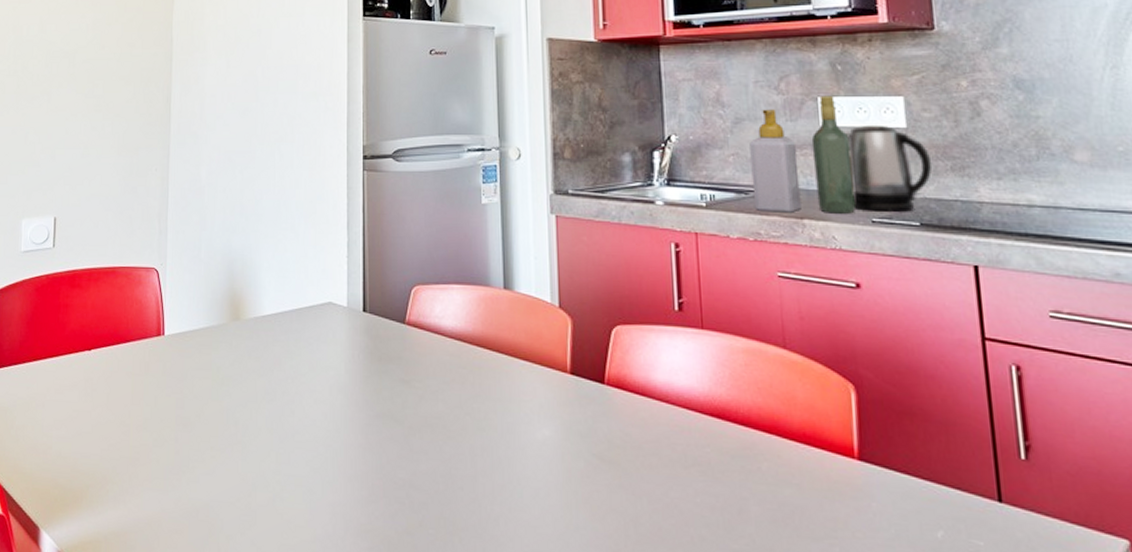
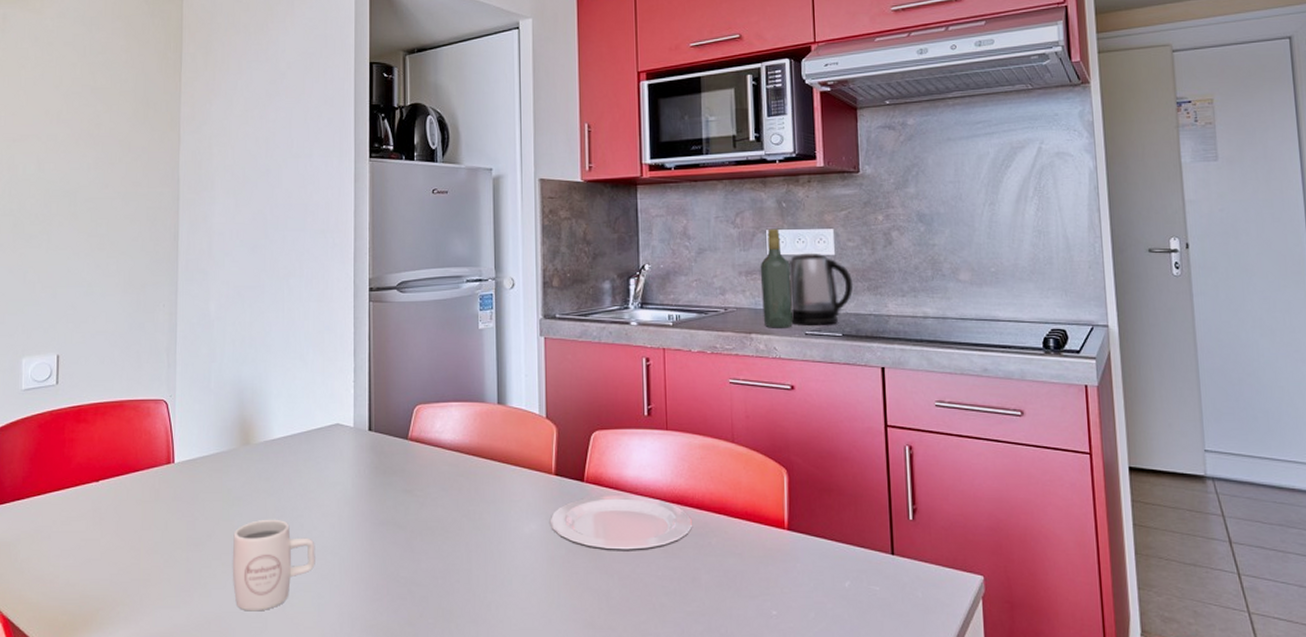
mug: none [221,402,307,503] -> present [232,519,315,612]
plate: none [565,401,738,471] -> present [549,495,693,551]
soap bottle: present [749,109,801,213] -> none [710,241,750,329]

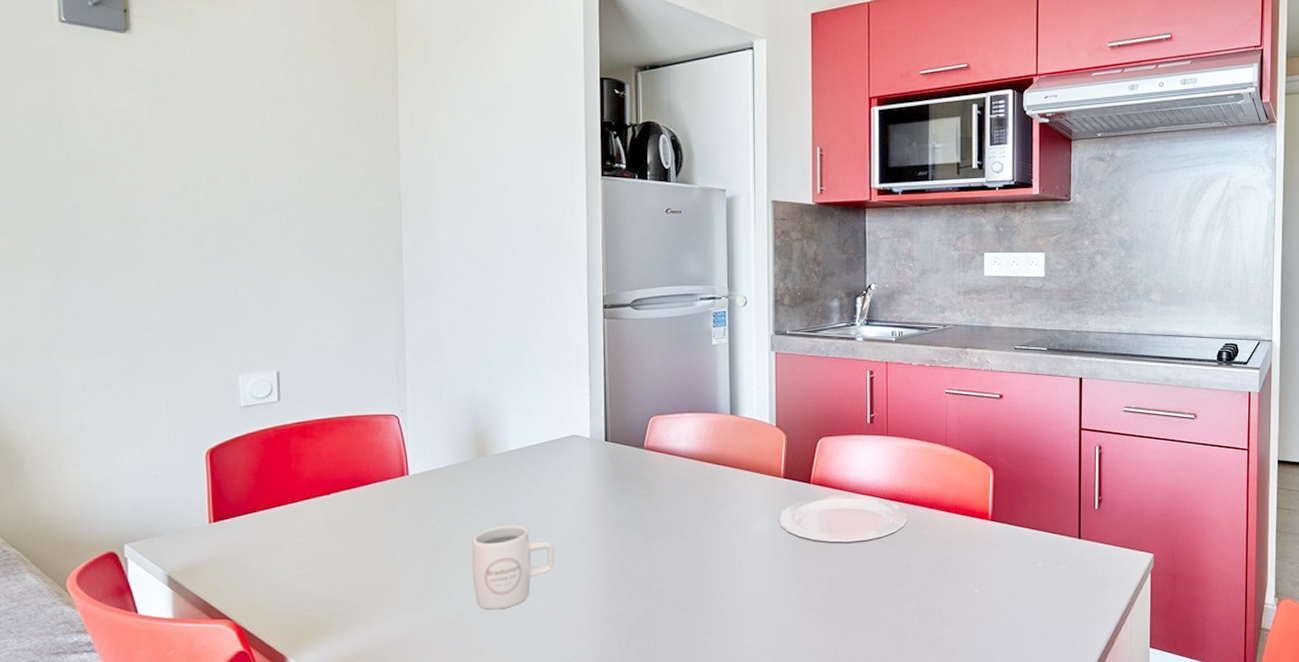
wine bottle: present [760,228,793,328] -> none [977,252,1004,343]
kettle: present [787,253,854,325] -> none [1002,274,1059,341]

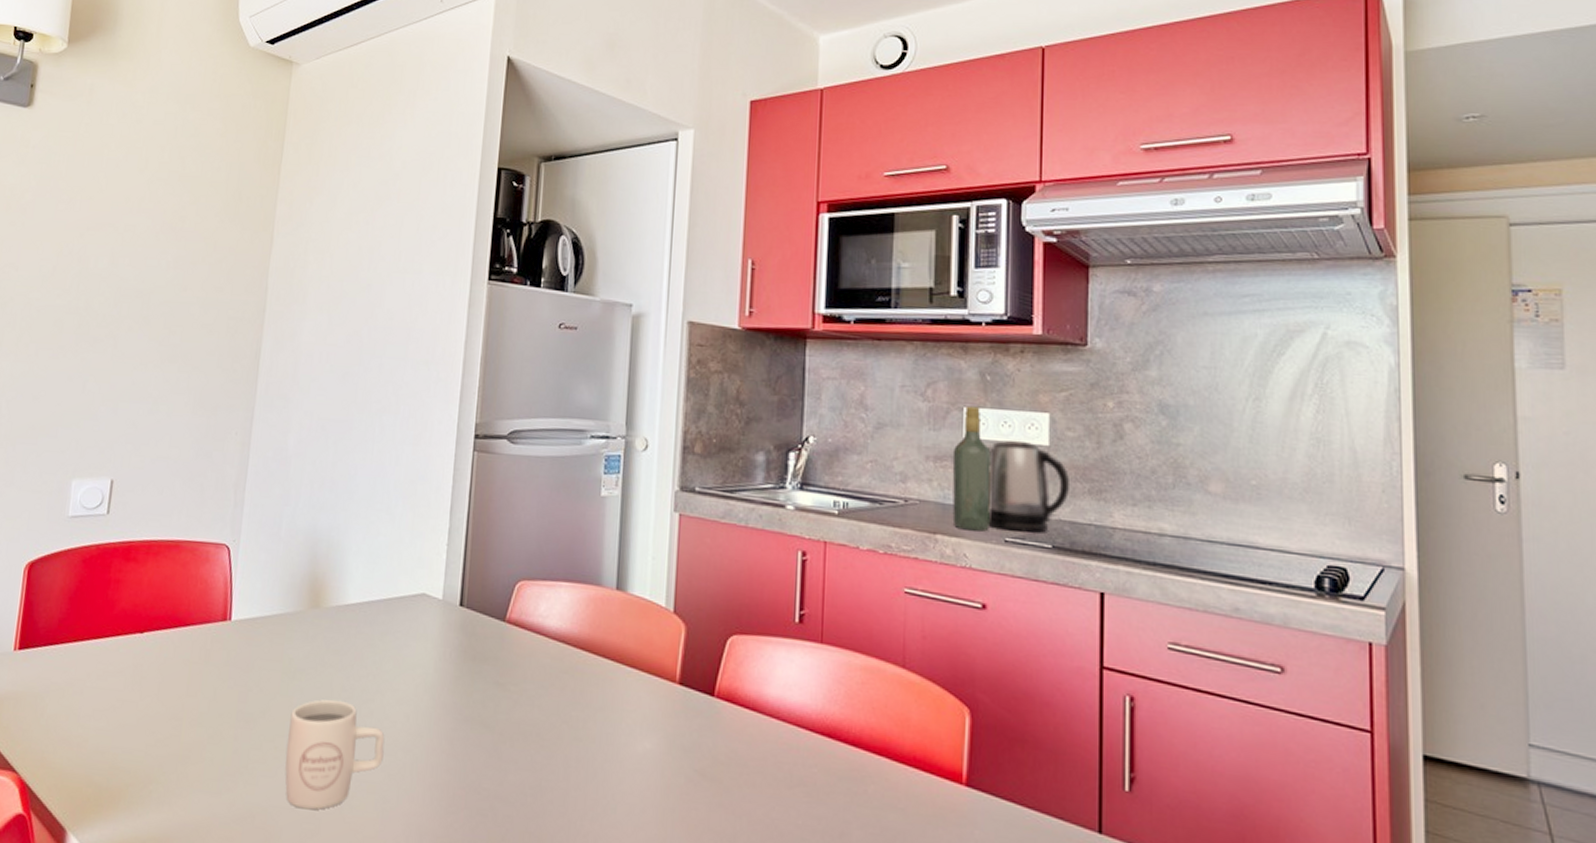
plate: present [778,494,908,544] -> none [668,715,846,791]
wine bottle: none [977,252,1004,343] -> present [952,406,991,532]
kettle: none [1002,274,1059,341] -> present [988,440,1071,533]

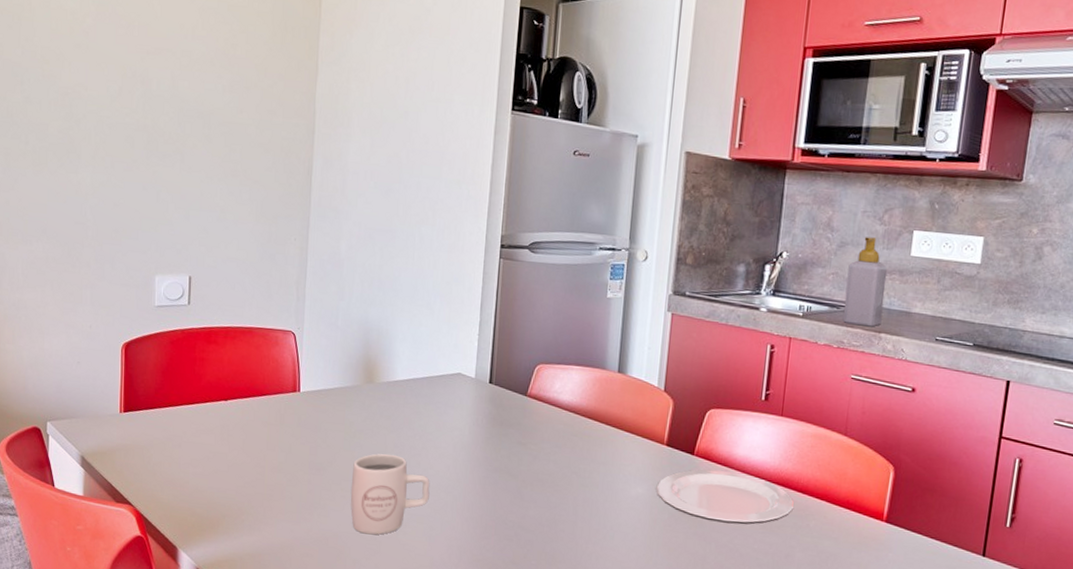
plate: none [668,715,846,791] -> present [656,469,795,525]
soap bottle: none [887,416,937,527] -> present [842,237,888,327]
wine bottle: present [952,406,991,532] -> none [895,229,933,332]
kettle: present [988,440,1071,533] -> none [923,258,995,333]

